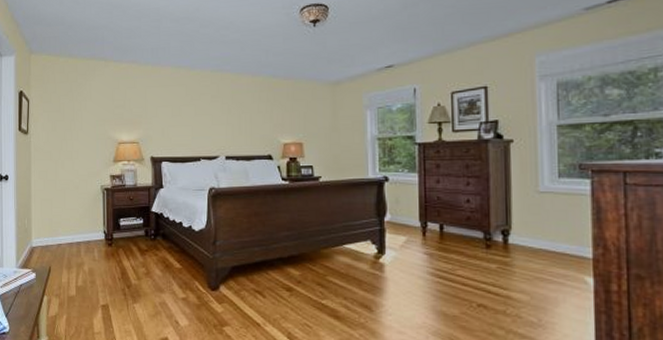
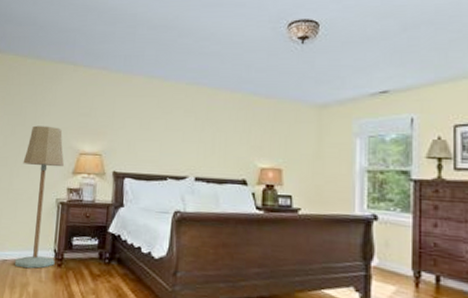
floor lamp: none [66,119,106,250] -> present [14,125,65,269]

